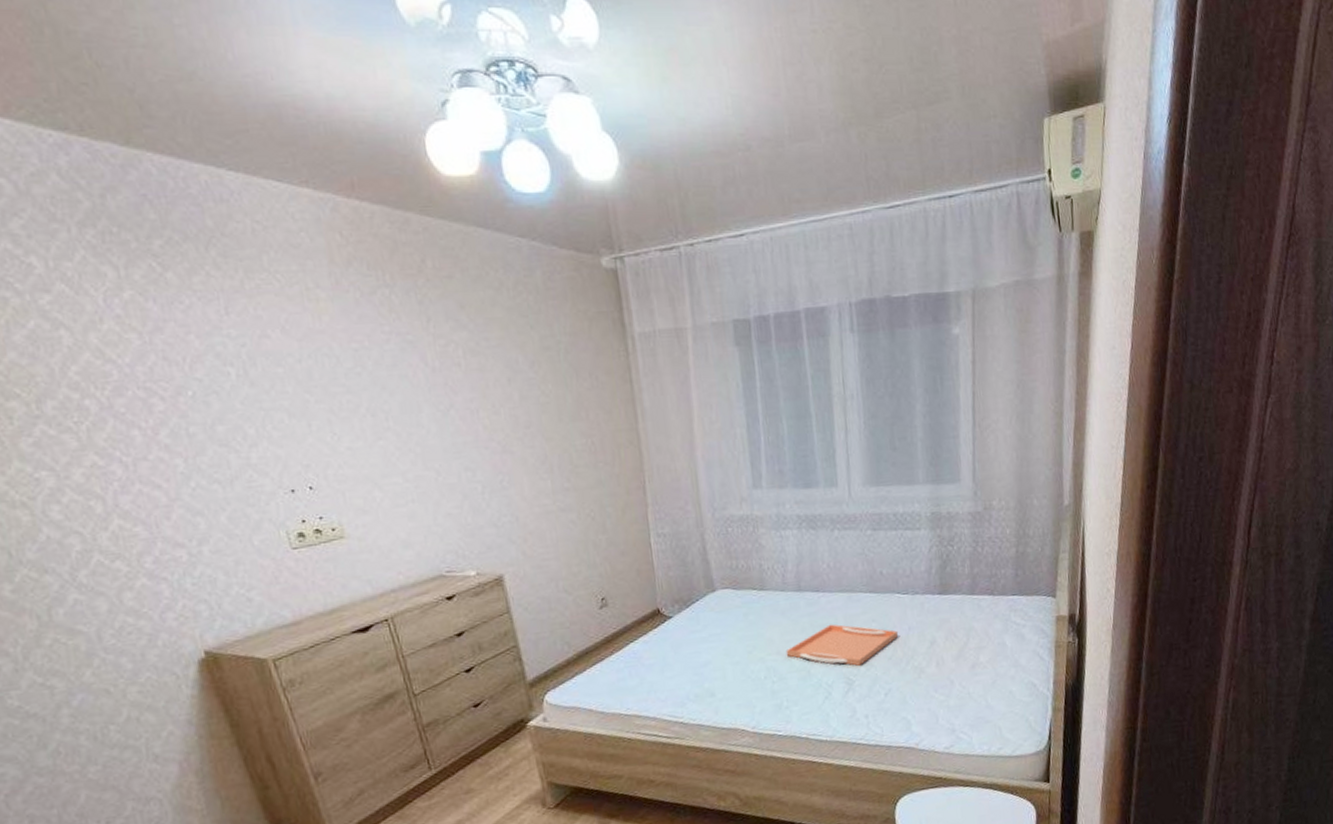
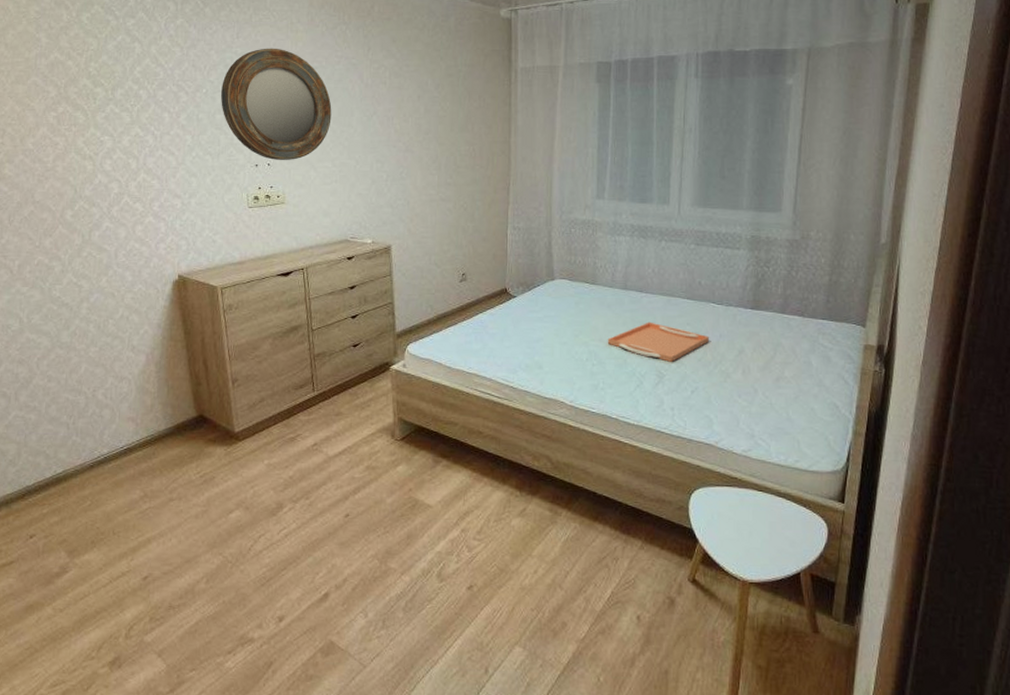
home mirror: none [216,325,392,481] -> present [221,48,332,160]

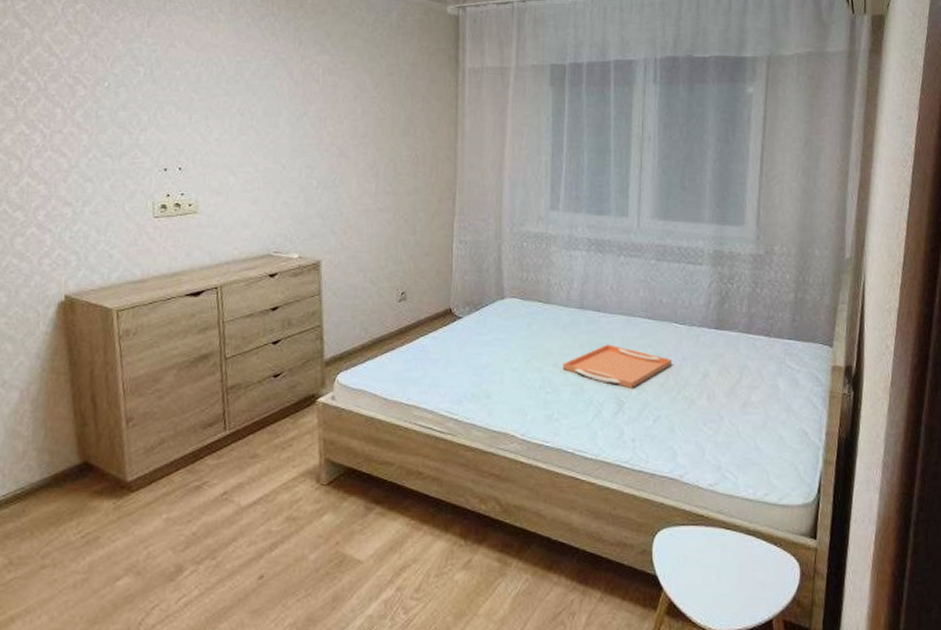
home mirror: present [221,48,332,160] -> none [125,39,256,164]

